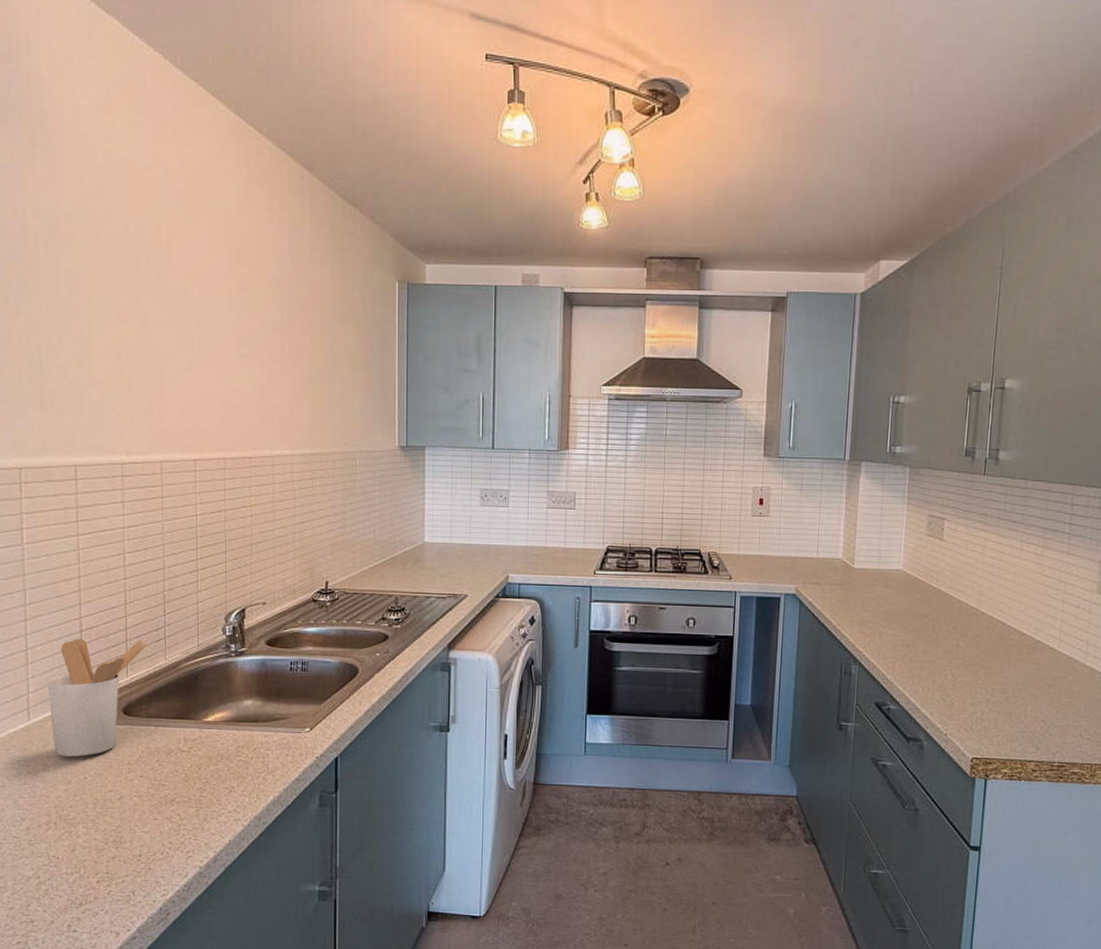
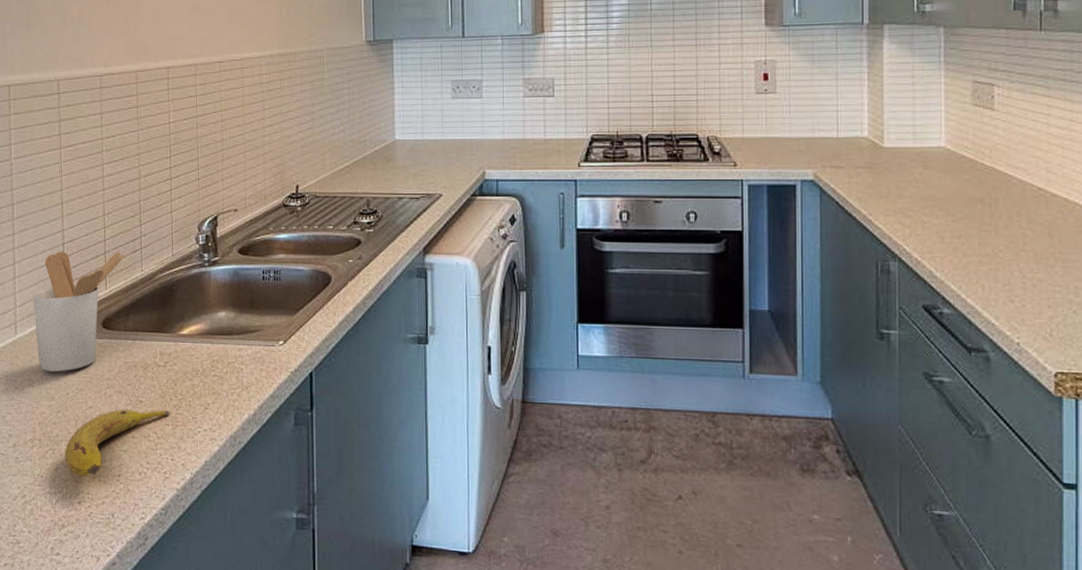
fruit: none [82,793,195,857] -> present [64,409,171,477]

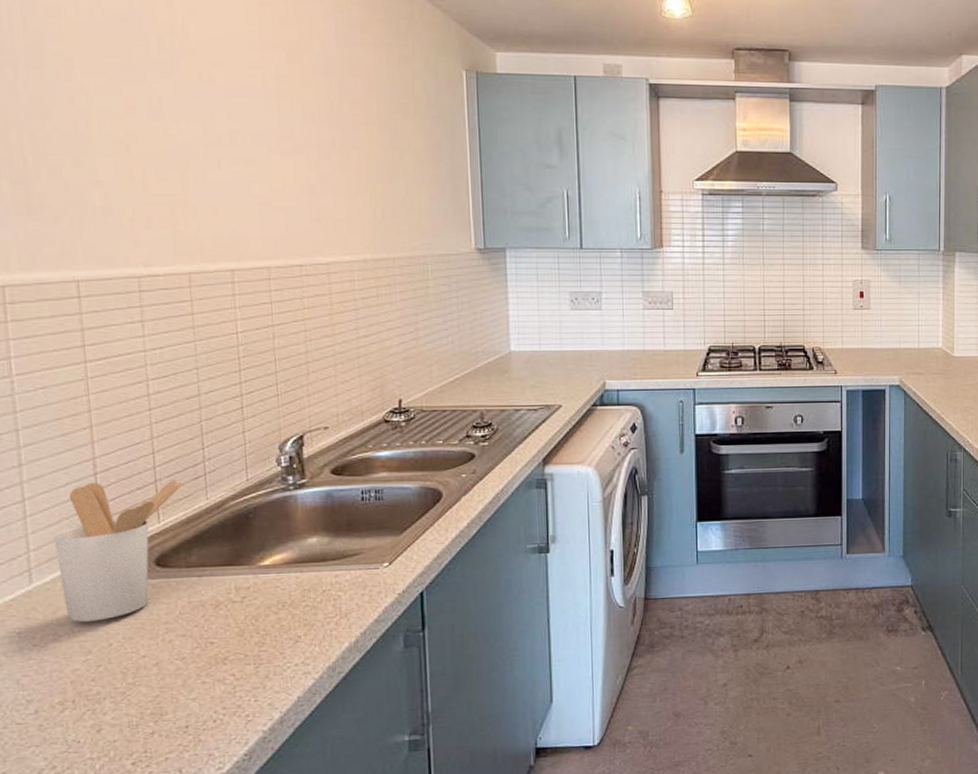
fruit: present [64,409,171,477] -> none [109,648,252,735]

